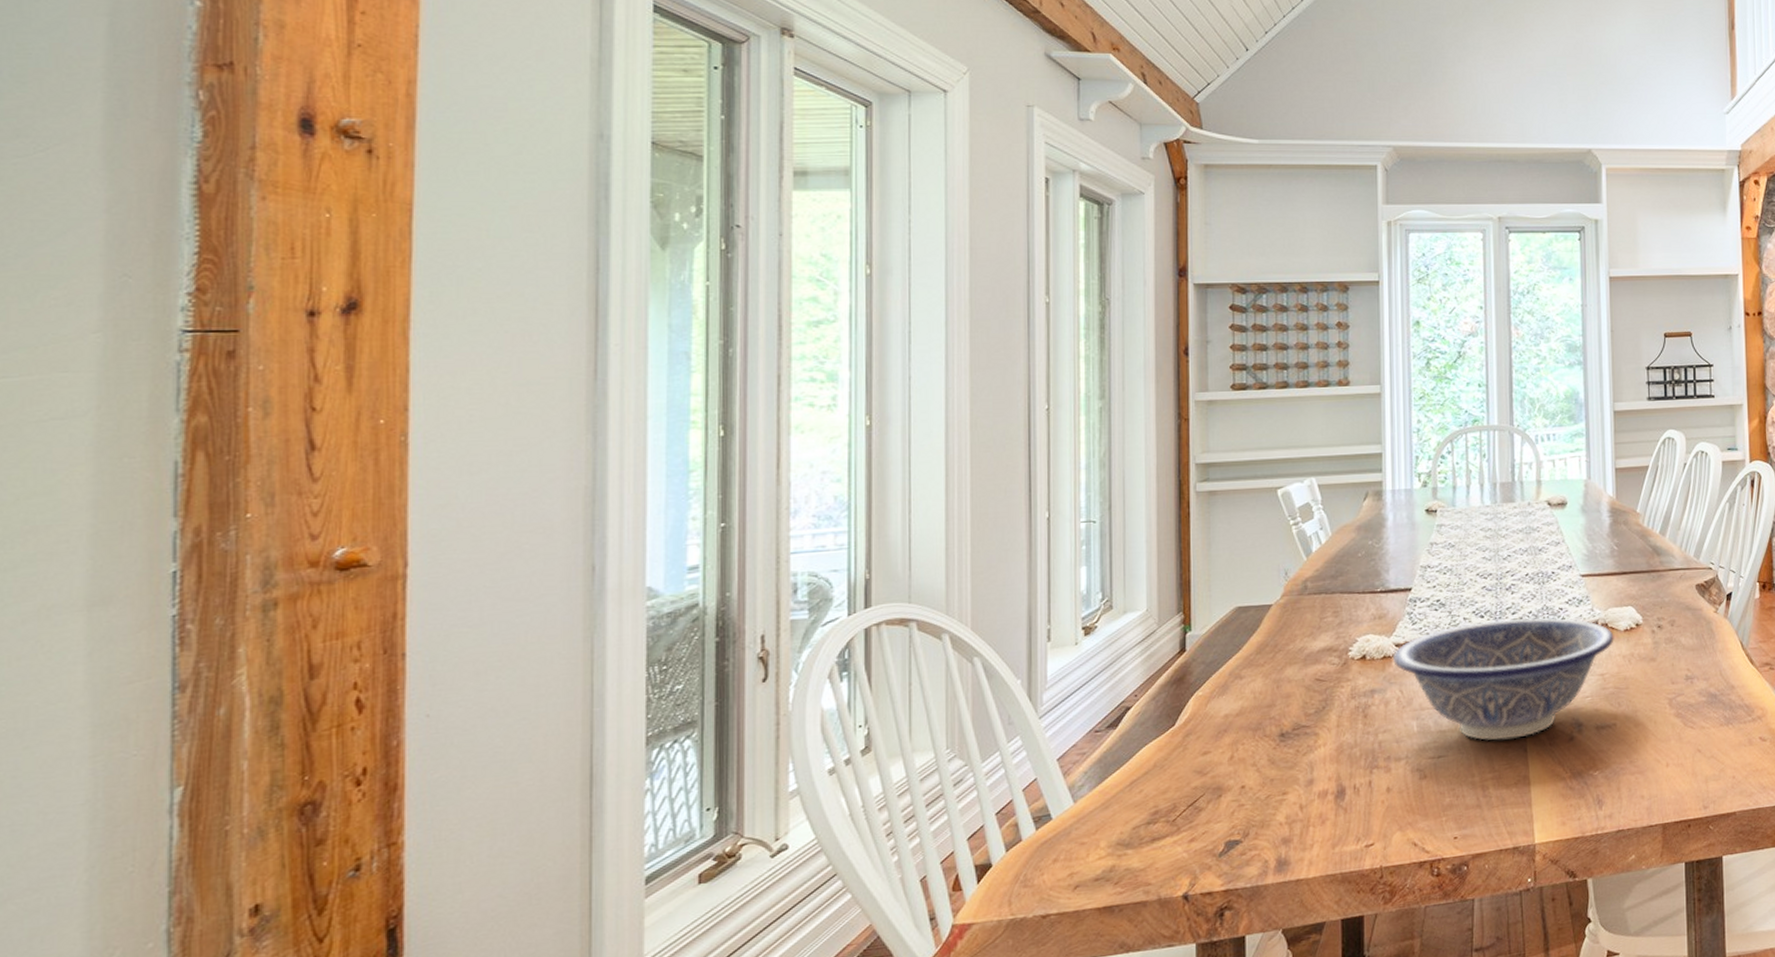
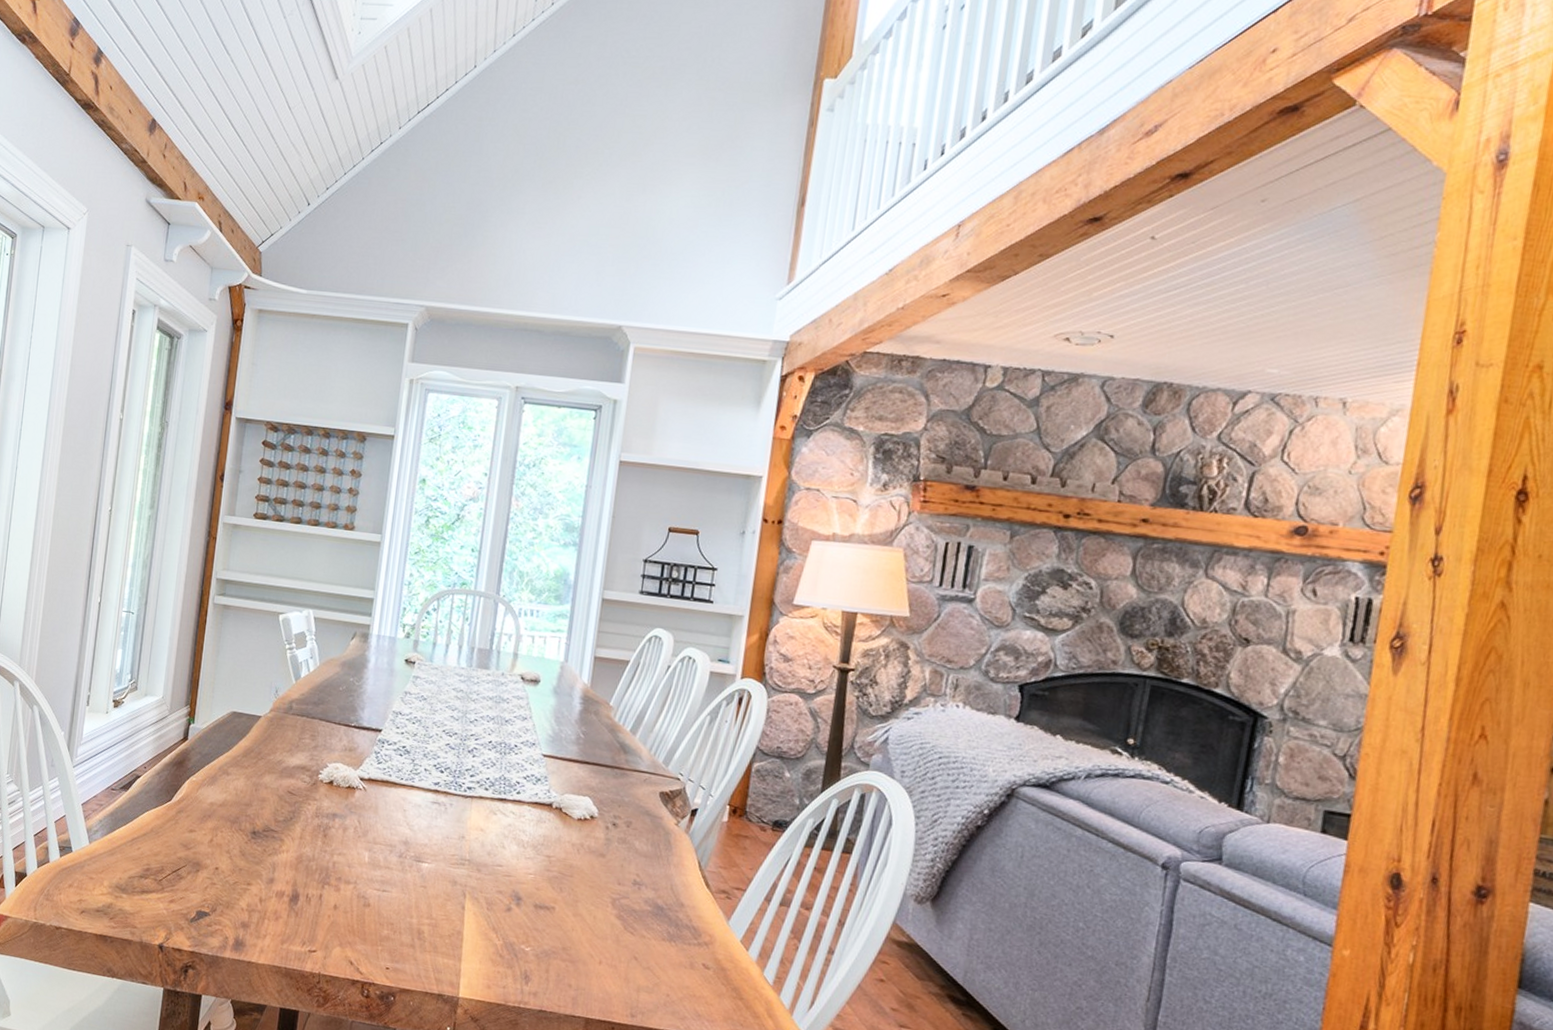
decorative bowl: present [1393,617,1614,741] -> none [356,774,567,896]

